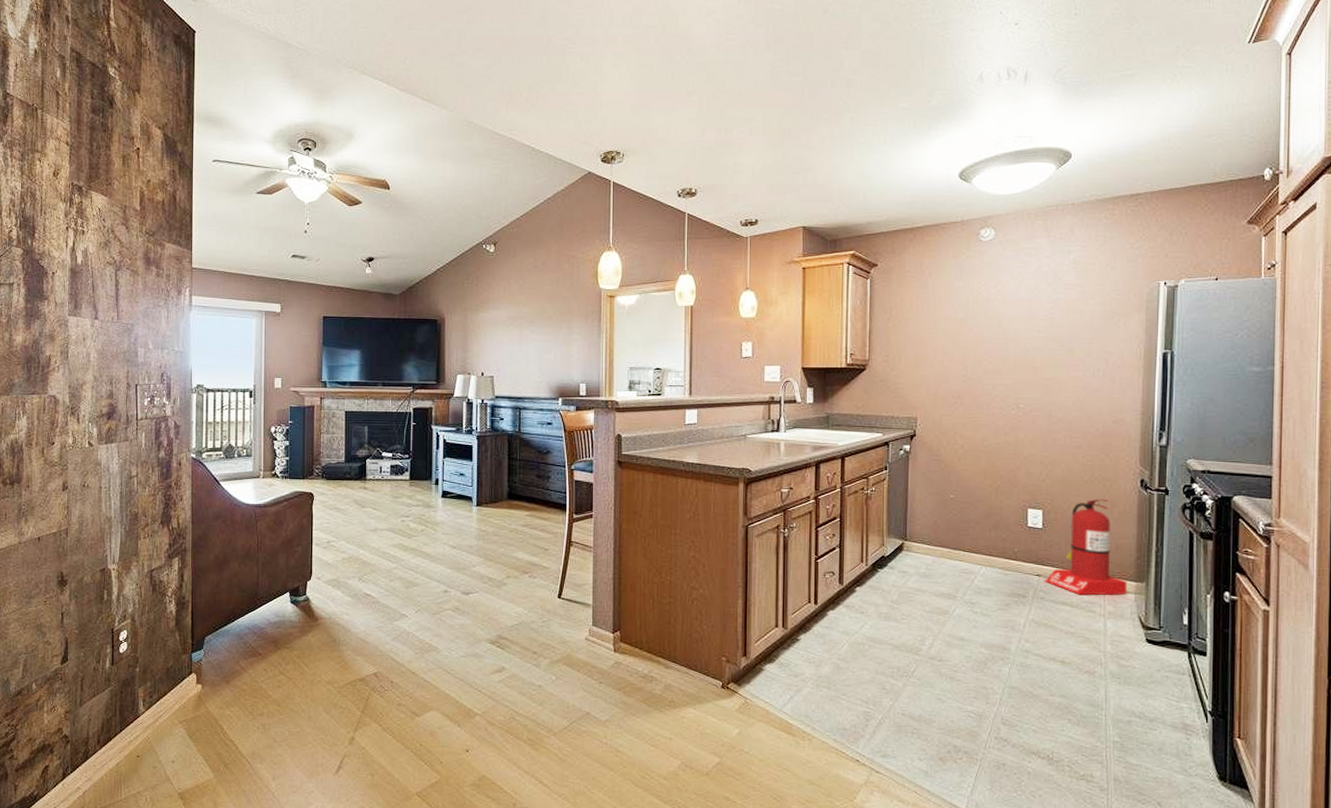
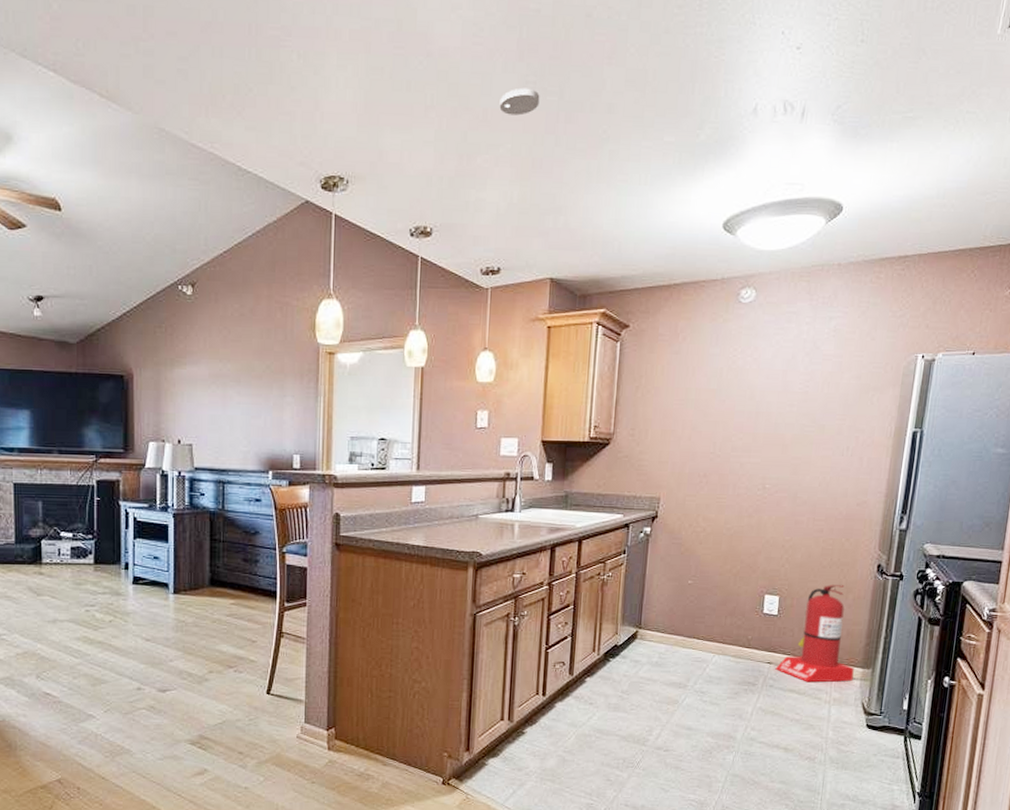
smoke detector: none [751,72,786,94] -> present [499,87,540,116]

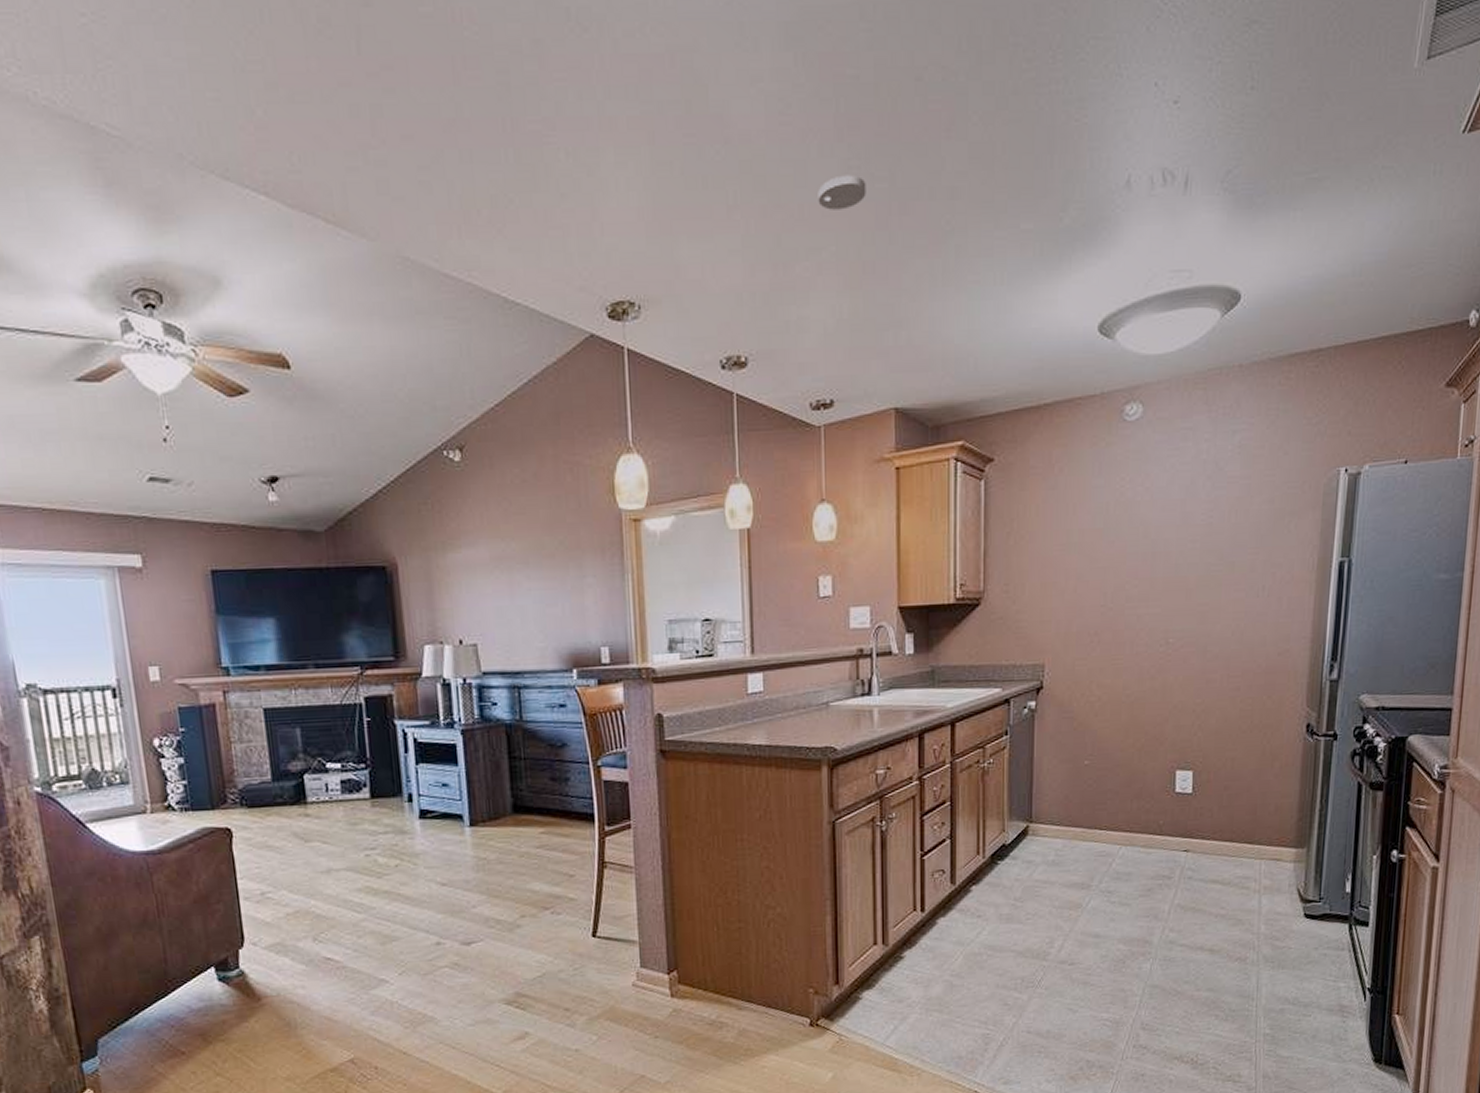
fire extinguisher: present [775,585,854,683] -> none [1193,751,1286,870]

